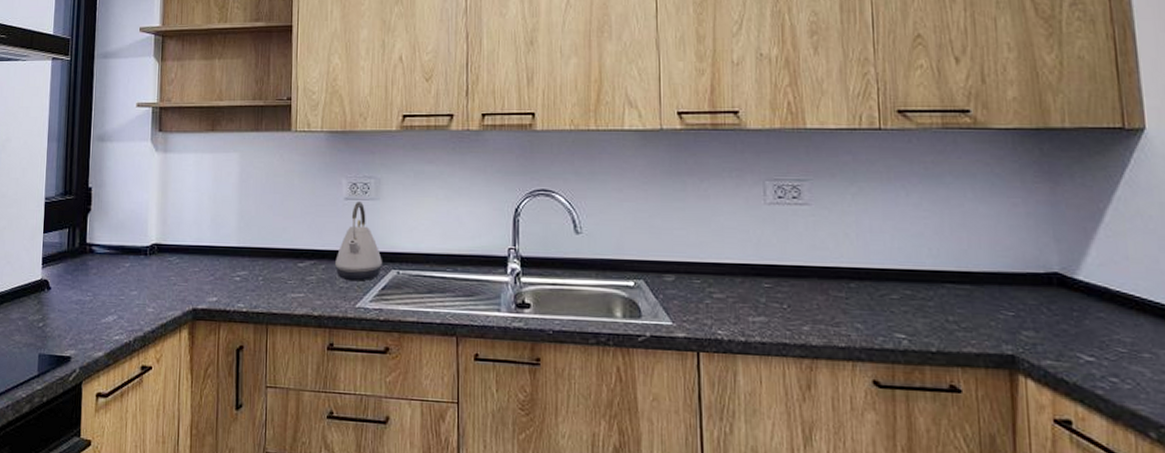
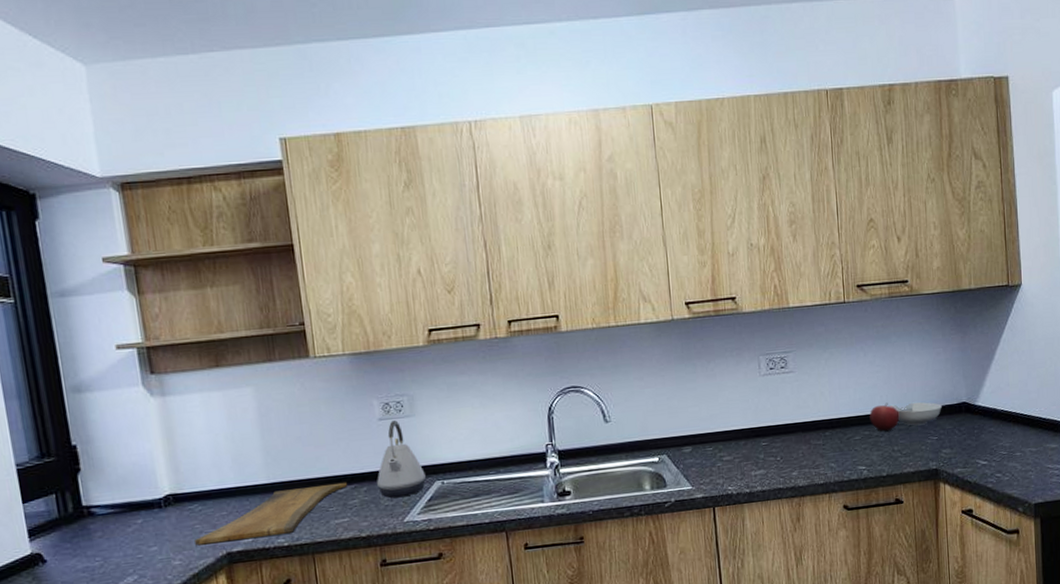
cutting board: none [168,255,307,299] -> present [195,482,347,546]
fruit: none [912,258,957,294] -> present [869,402,900,431]
bowl: none [942,261,1021,294] -> present [889,401,942,426]

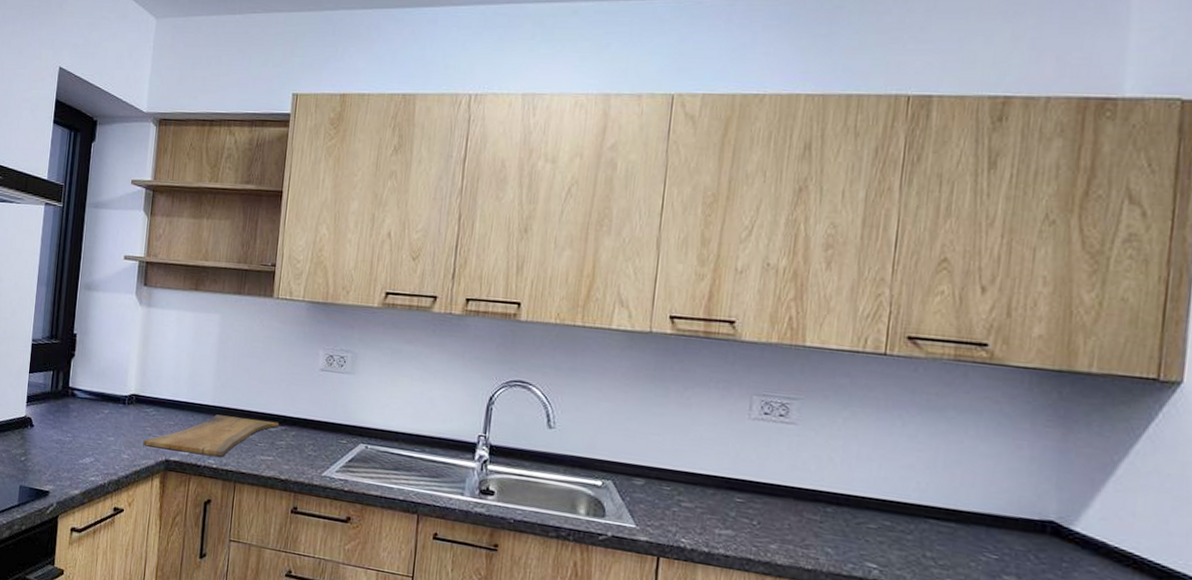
kettle: present [377,420,426,498] -> none [305,374,352,451]
fruit: present [869,402,900,431] -> none [895,492,943,529]
bowl: present [889,401,942,426] -> none [929,496,1013,535]

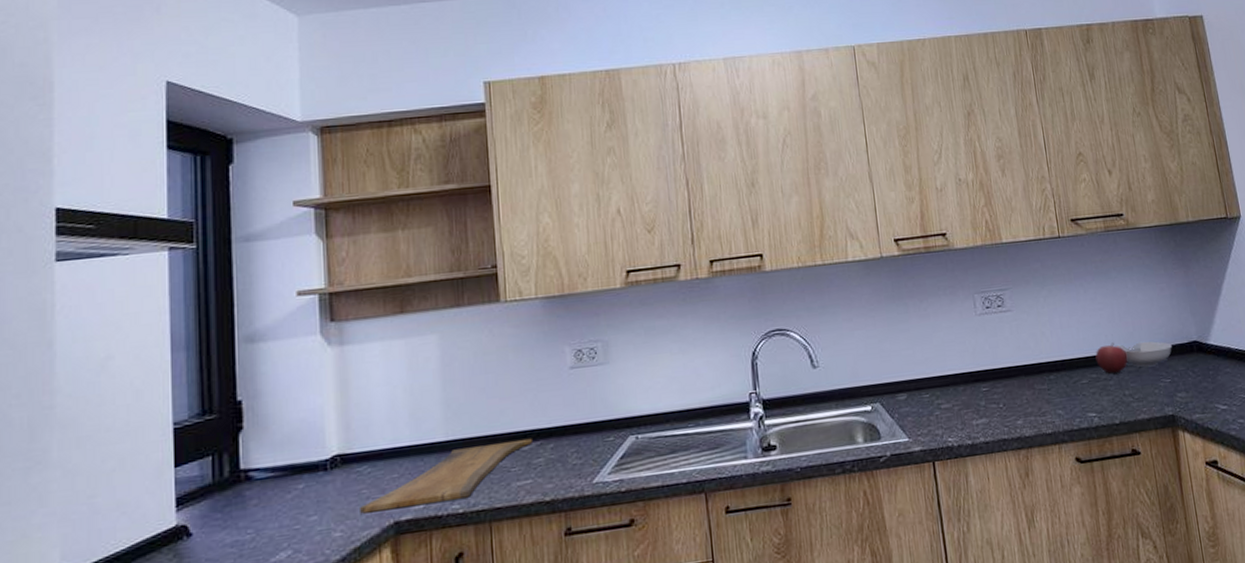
fruit: none [895,492,943,529] -> present [1095,342,1128,374]
bowl: none [929,496,1013,535] -> present [1116,341,1172,368]

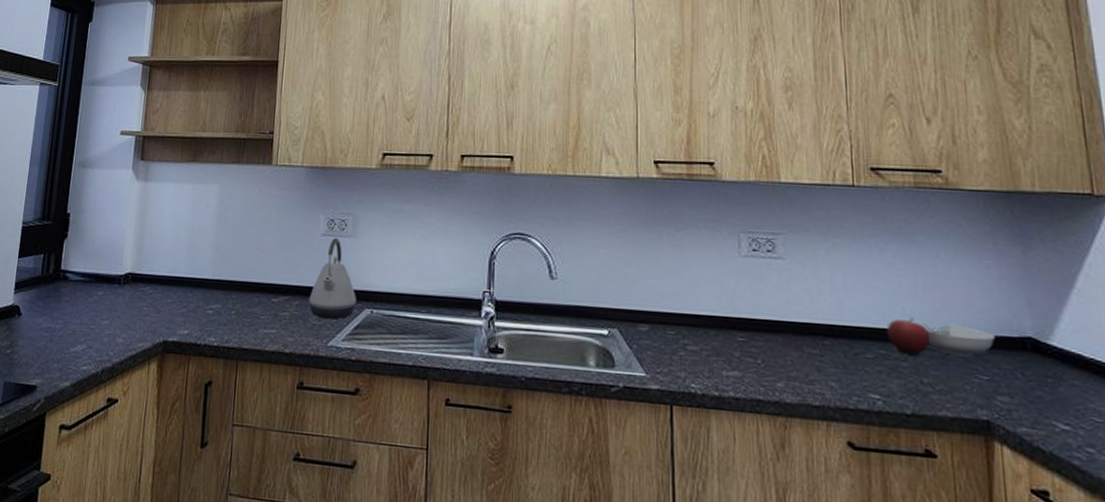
cutting board: present [360,438,532,514] -> none [139,288,281,334]
kettle: none [565,368,618,456] -> present [309,238,356,319]

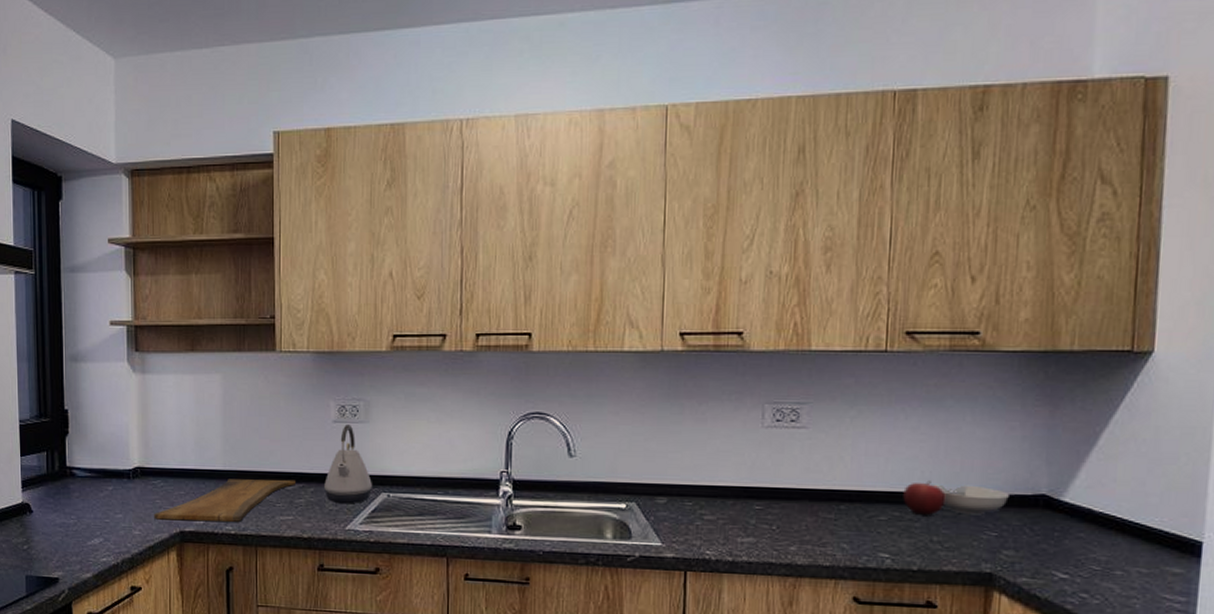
cutting board: none [139,288,281,334] -> present [154,479,295,522]

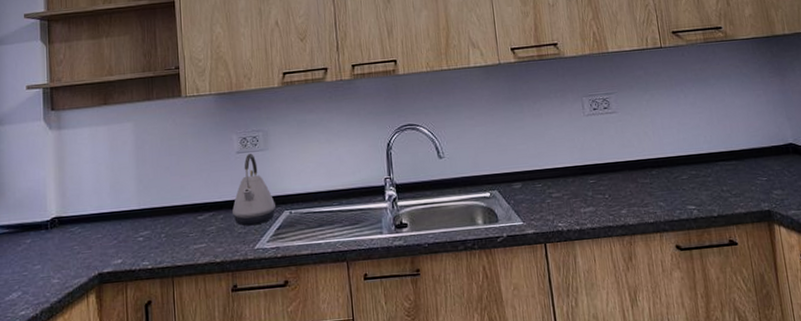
cutting board: present [154,479,295,522] -> none [72,209,206,266]
fruit: present [903,480,946,515] -> none [694,143,726,171]
bowl: present [933,484,1009,515] -> none [714,142,769,166]

